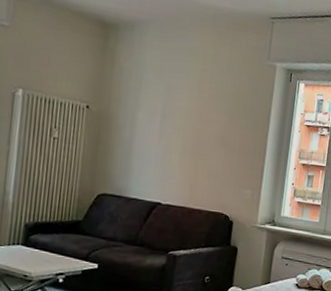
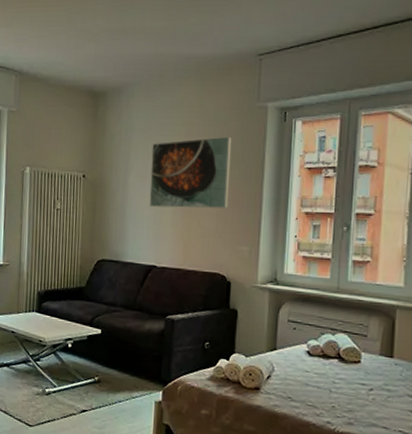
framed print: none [157,83,243,154] -> present [149,136,232,209]

